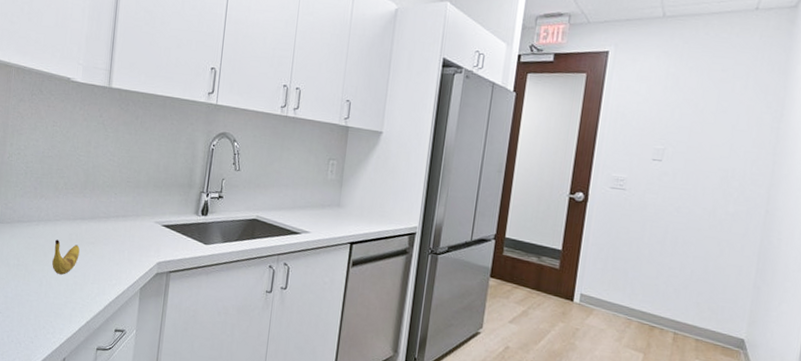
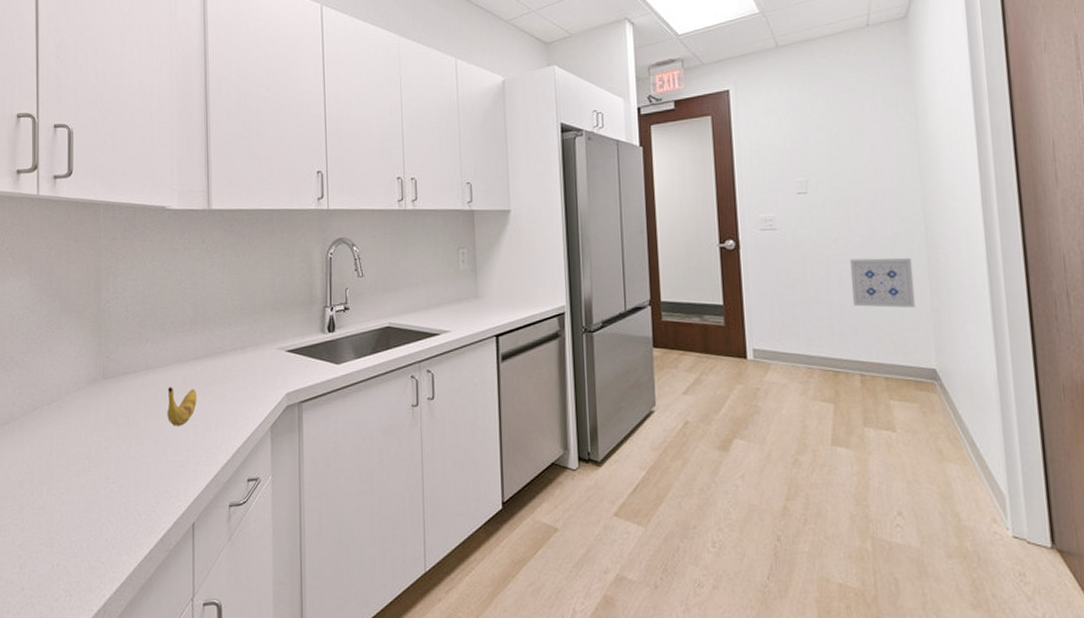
wall art: none [681,228,746,282] -> present [849,257,916,308]

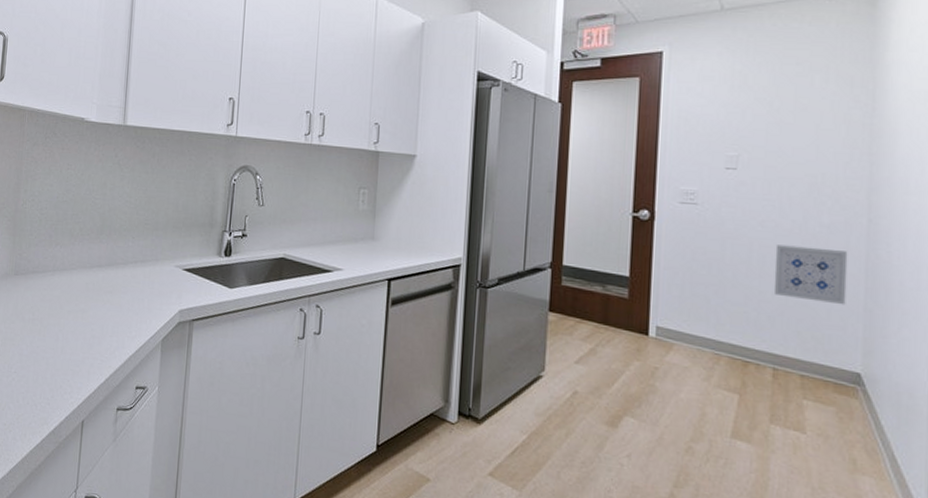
banana: present [167,387,197,426] -> none [68,290,97,328]

